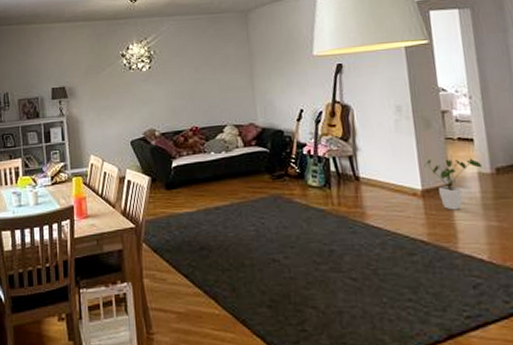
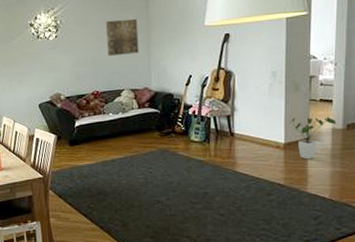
wall art: none [203,48,242,88] -> present [105,18,139,56]

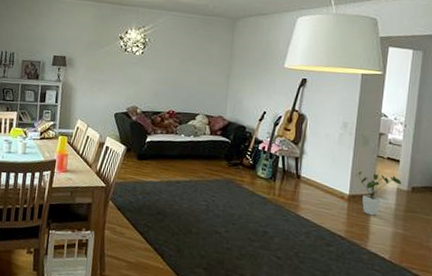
wall art: present [105,18,139,56] -> none [189,46,222,82]

